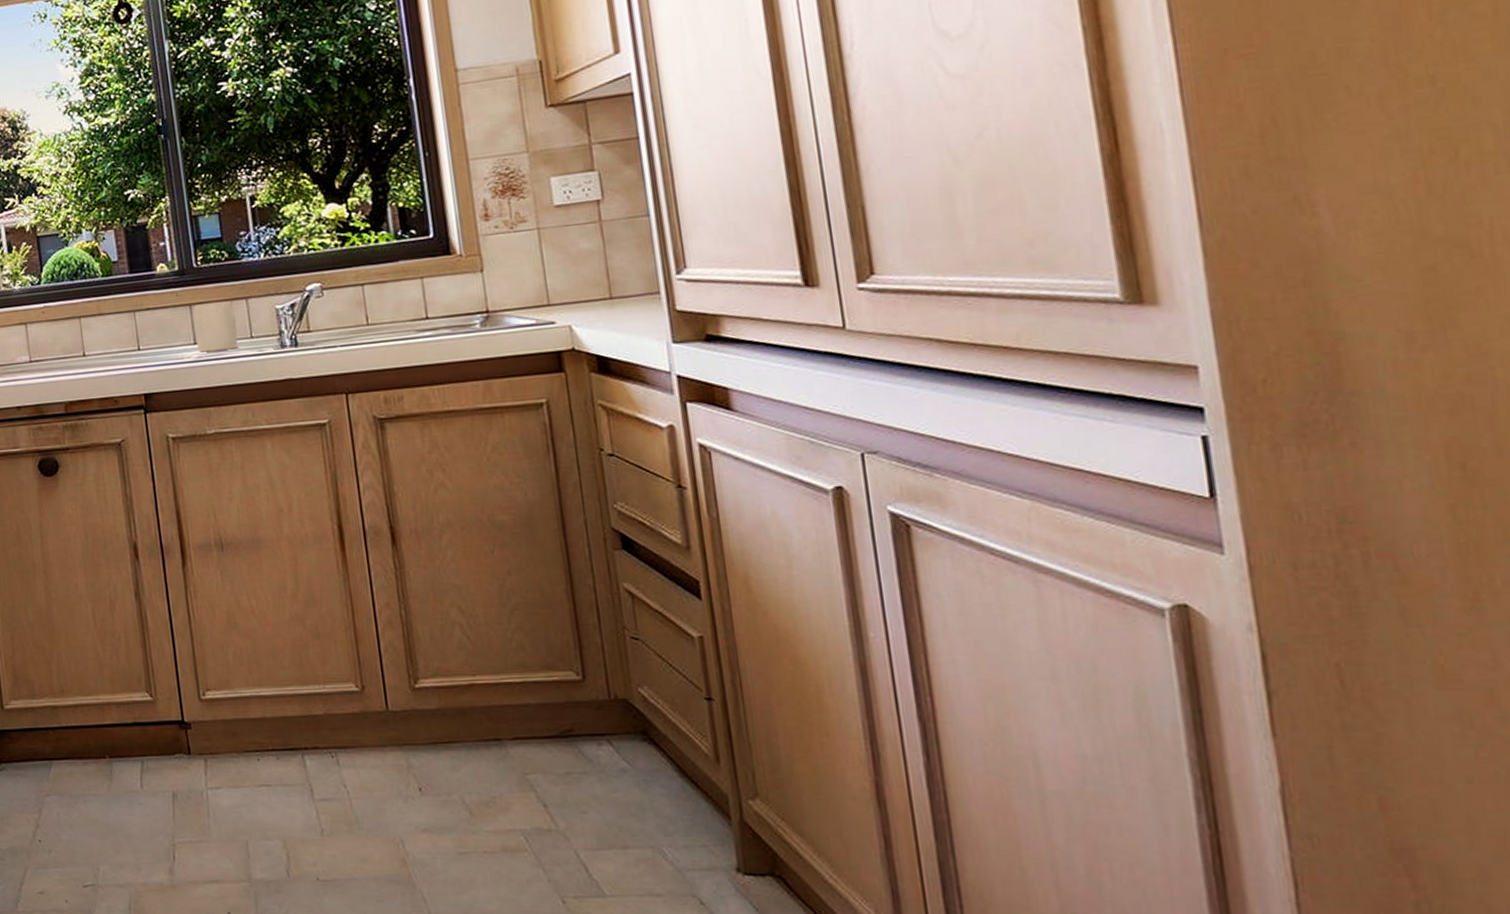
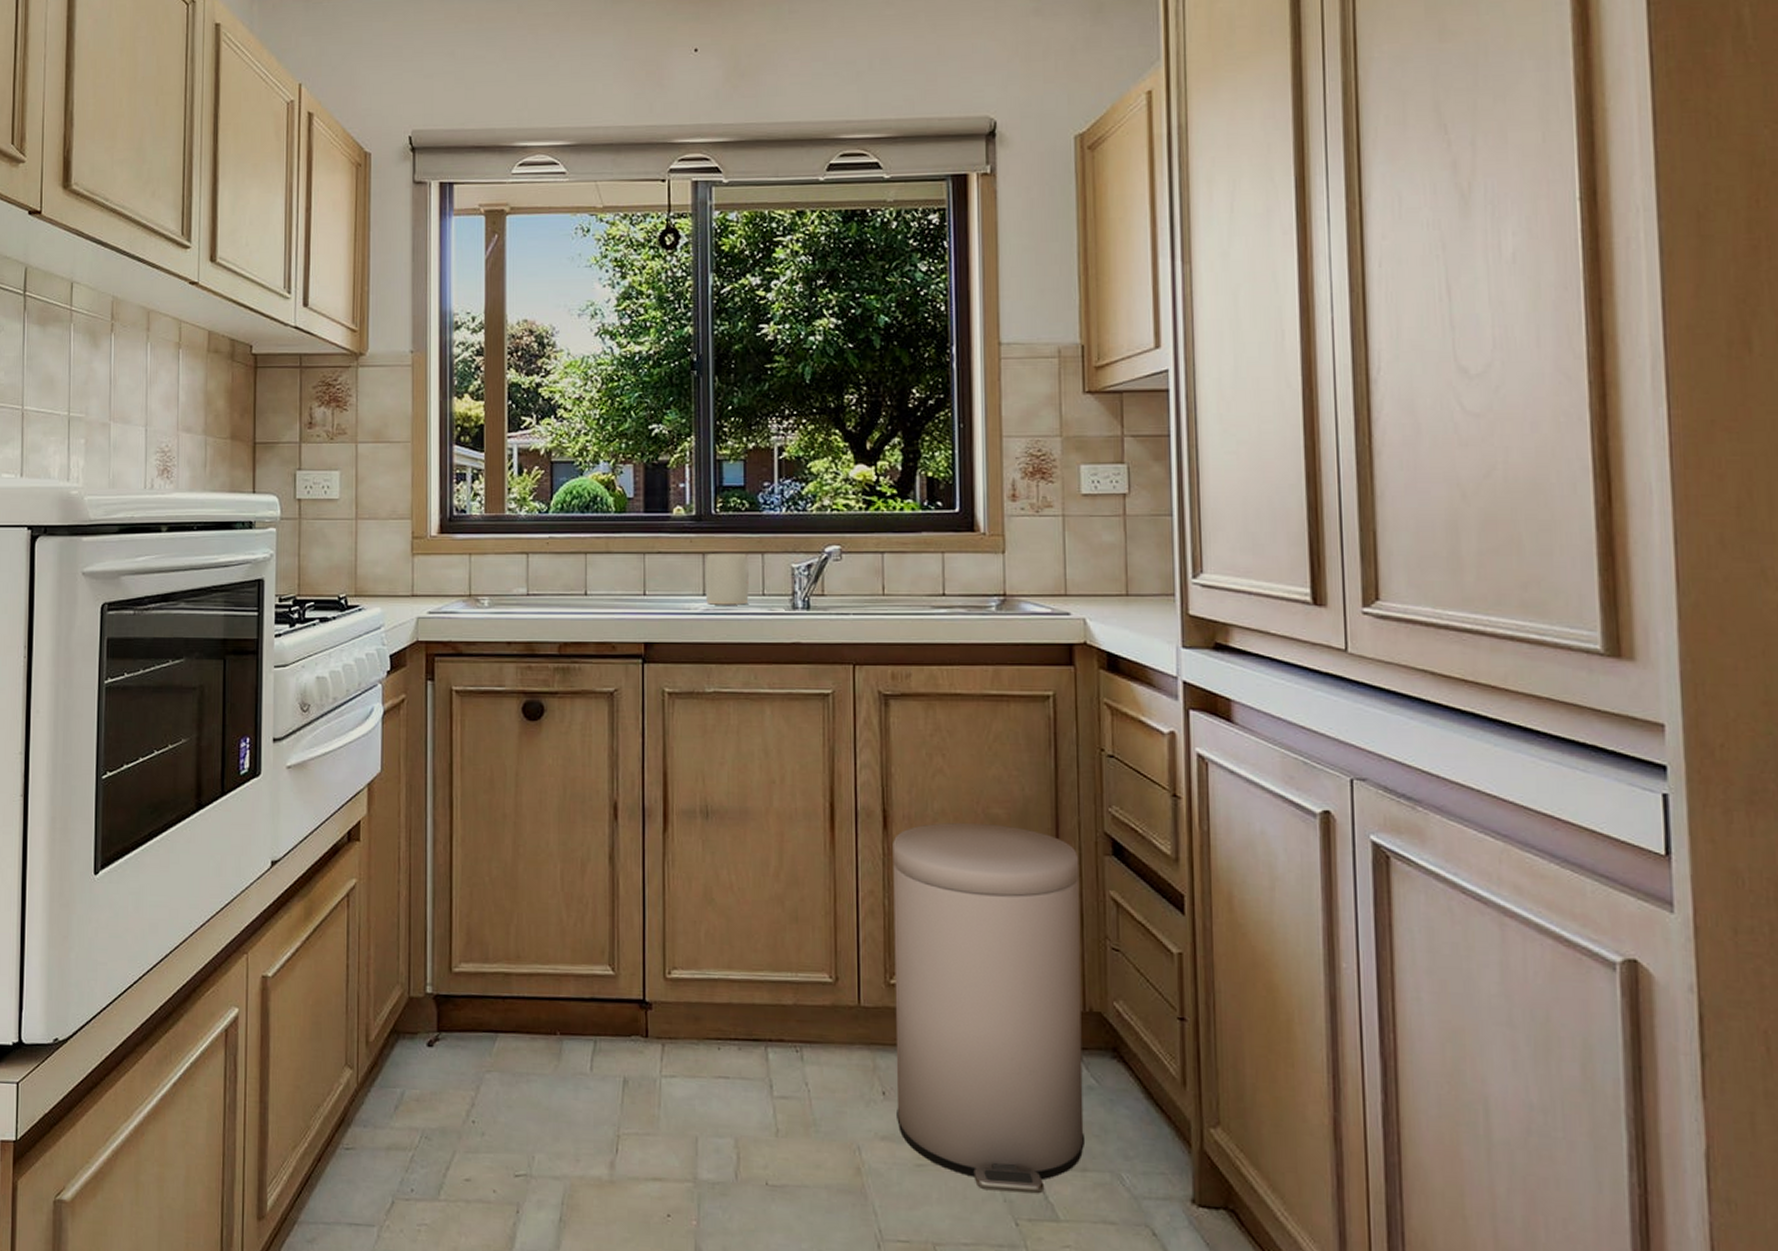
pedal bin: none [403,530,623,873] -> present [893,822,1084,1194]

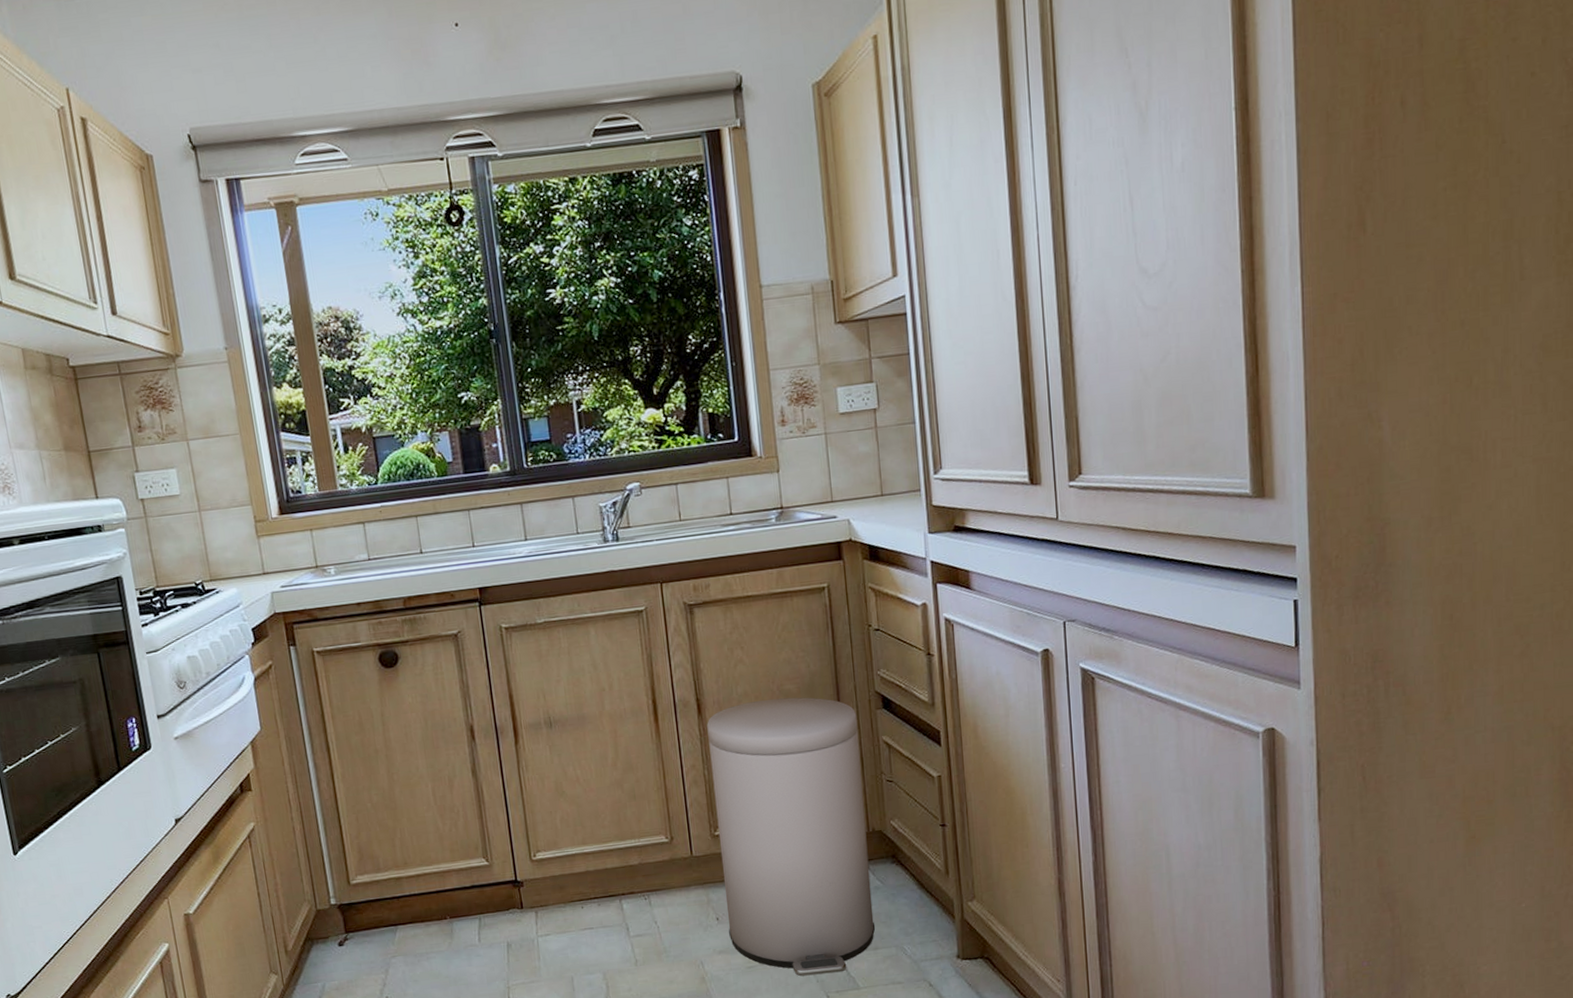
mug: present [705,554,749,605] -> none [523,499,566,548]

